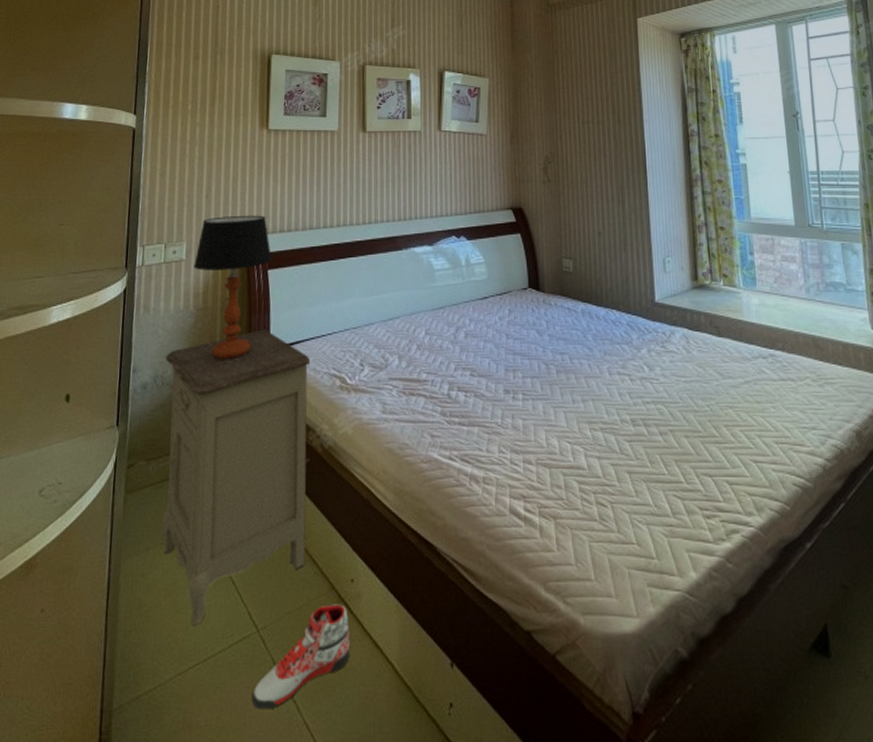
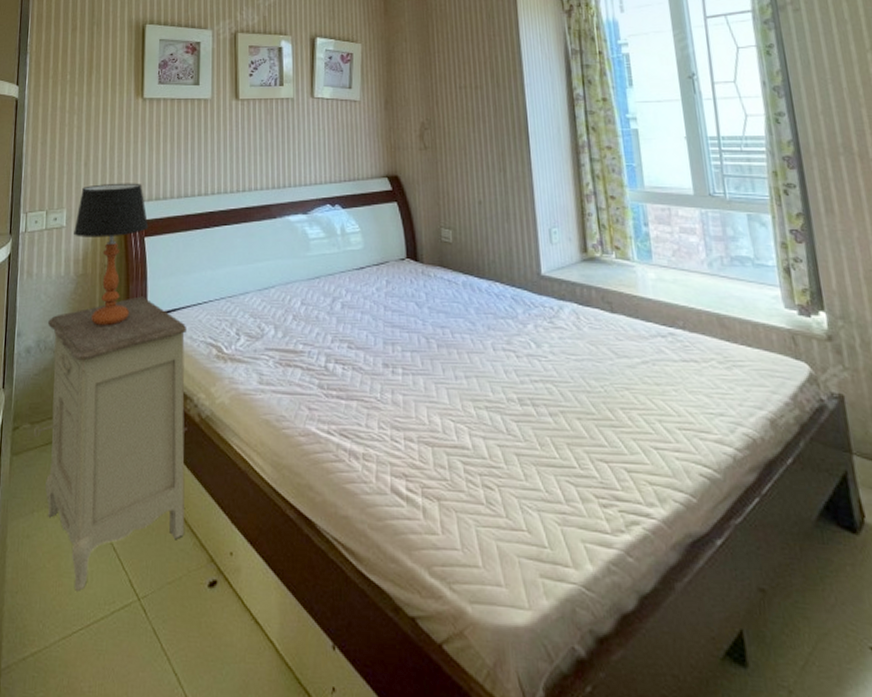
sneaker: present [252,604,350,710] -> none [134,576,230,680]

